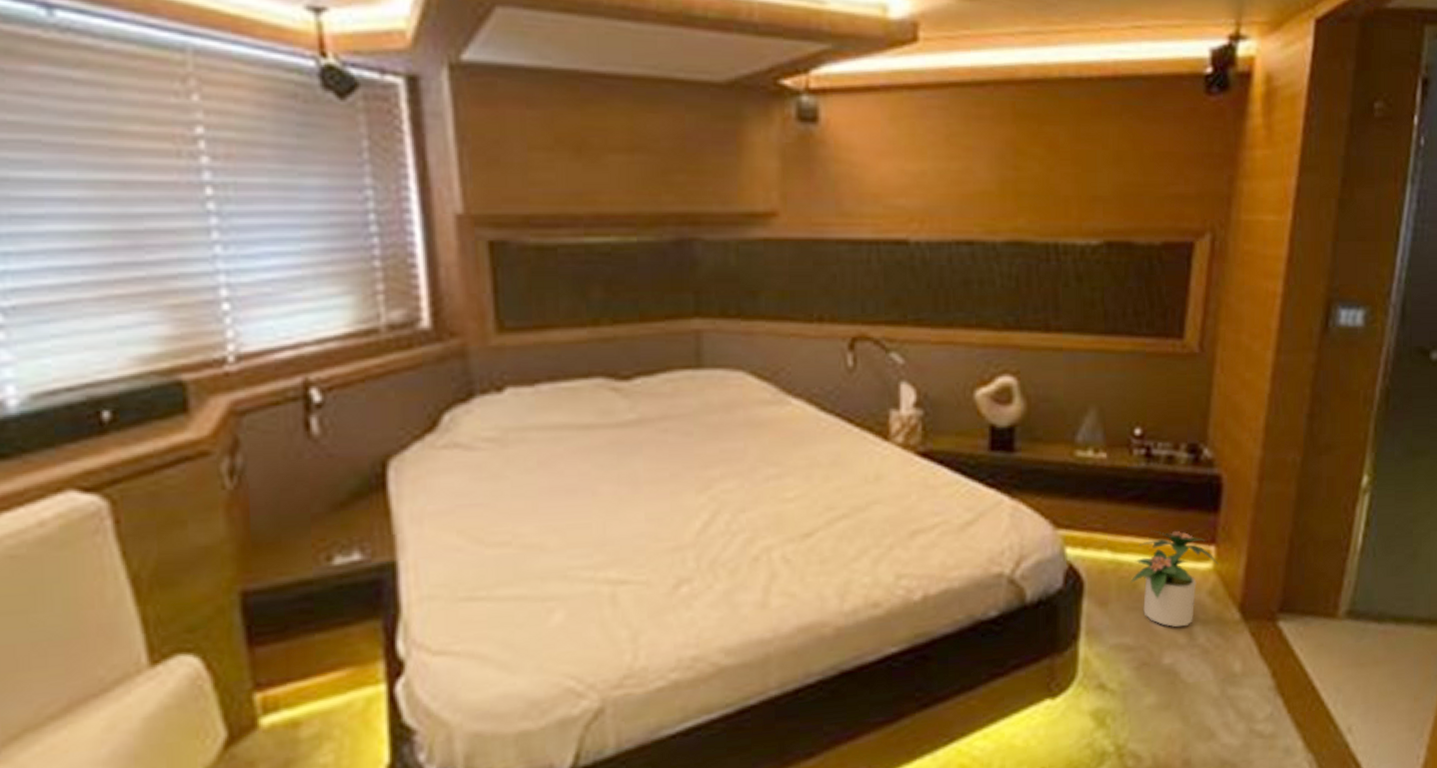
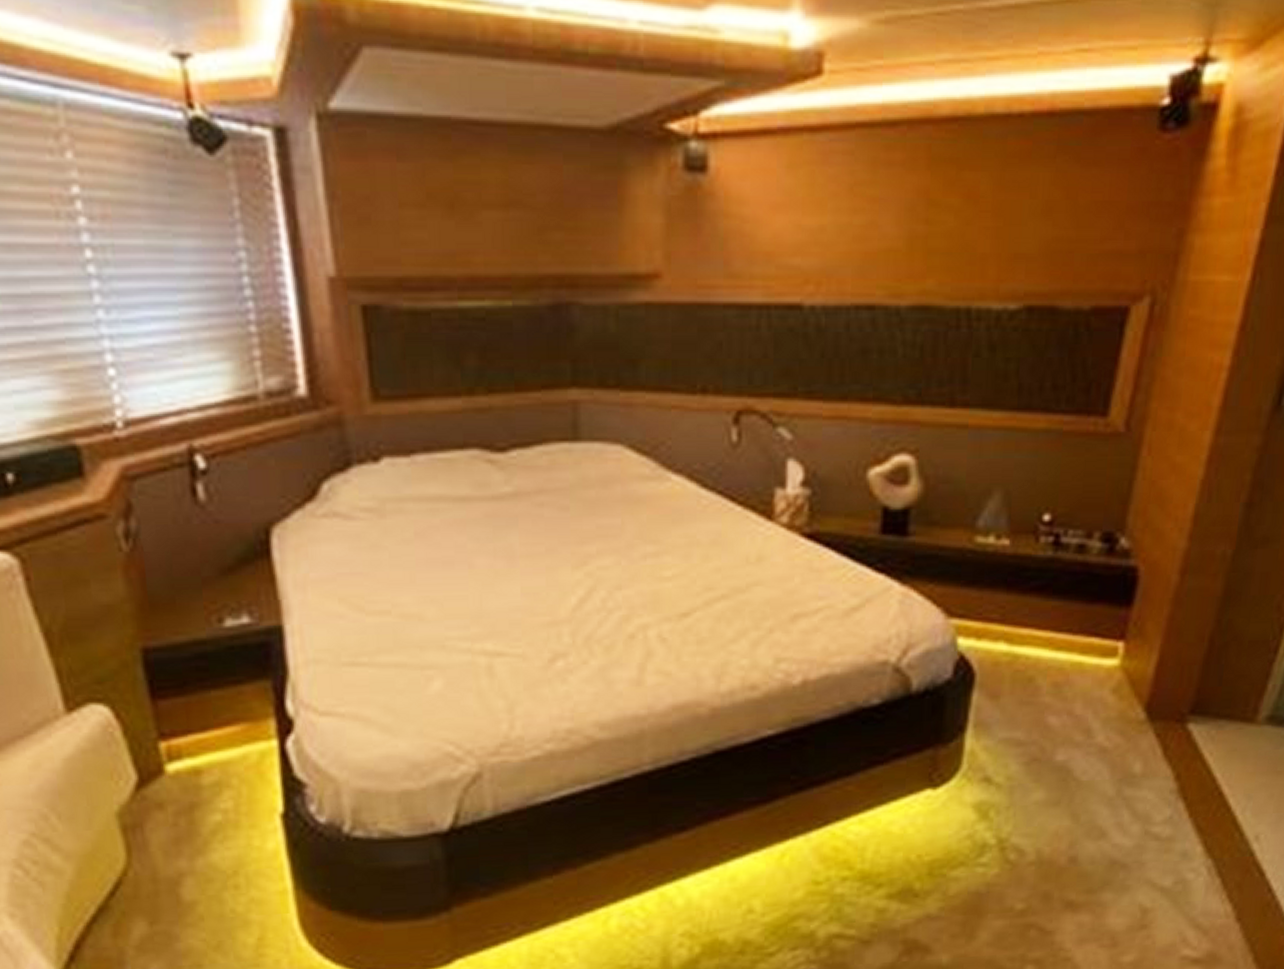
potted plant: present [1130,530,1218,628] -> none [1026,623,1126,725]

